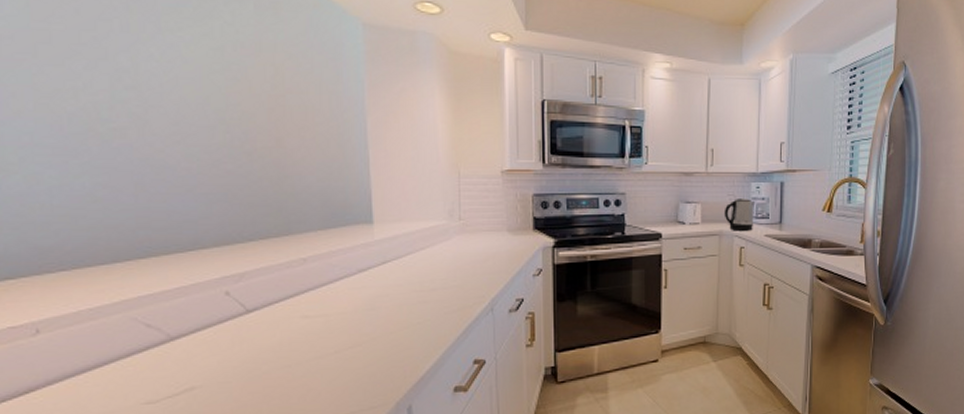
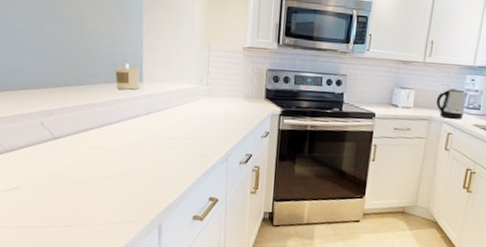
candle: none [333,202,369,235] -> present [115,63,140,90]

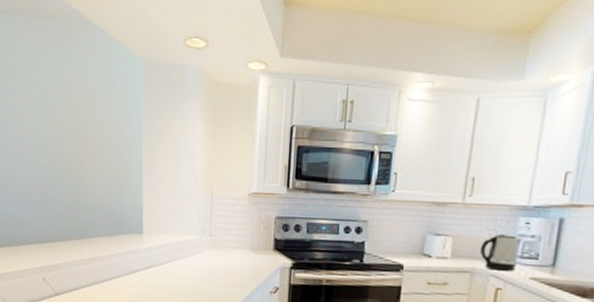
candle: present [115,63,140,90] -> none [115,215,140,243]

